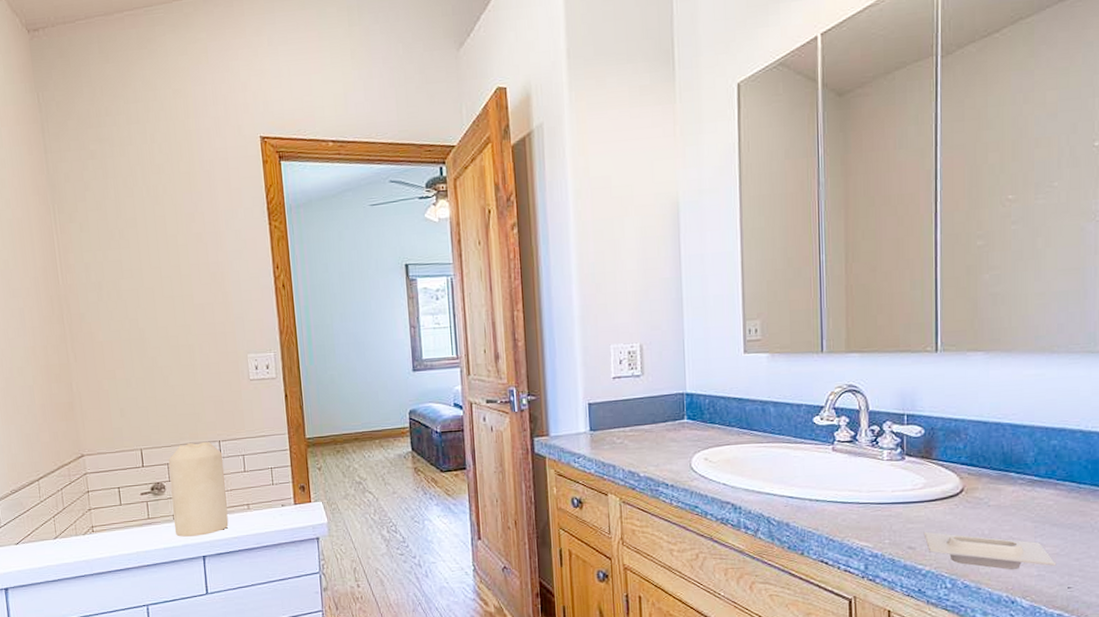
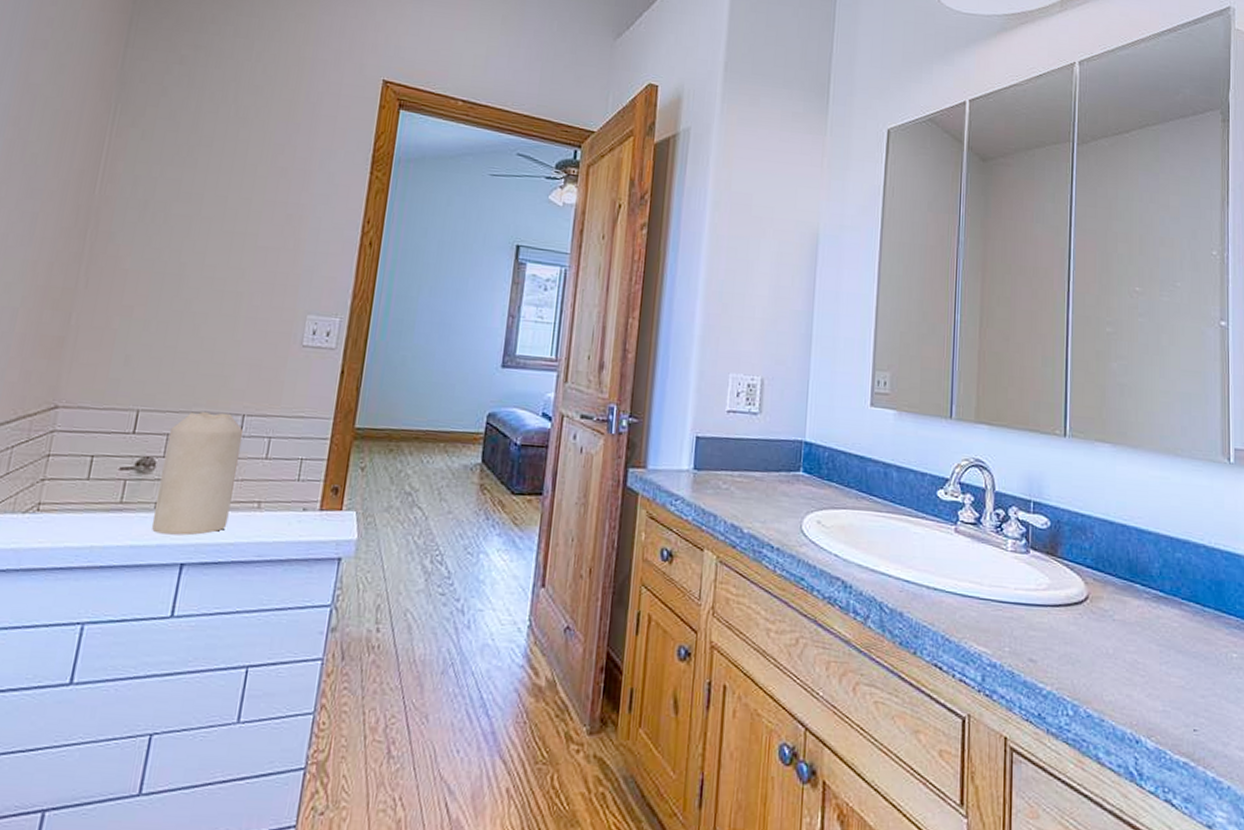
soap dish: present [923,531,1057,570] -> none [1045,642,1182,702]

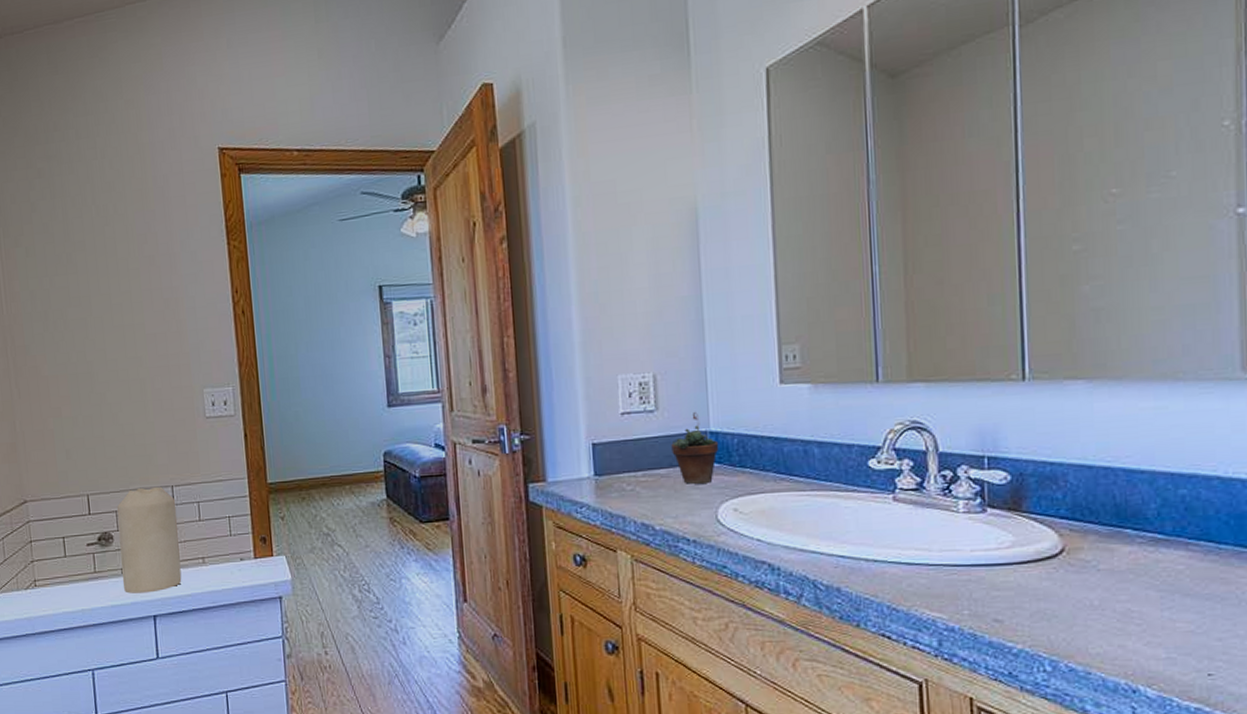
succulent plant: none [768,420,812,492] -> present [671,411,719,484]

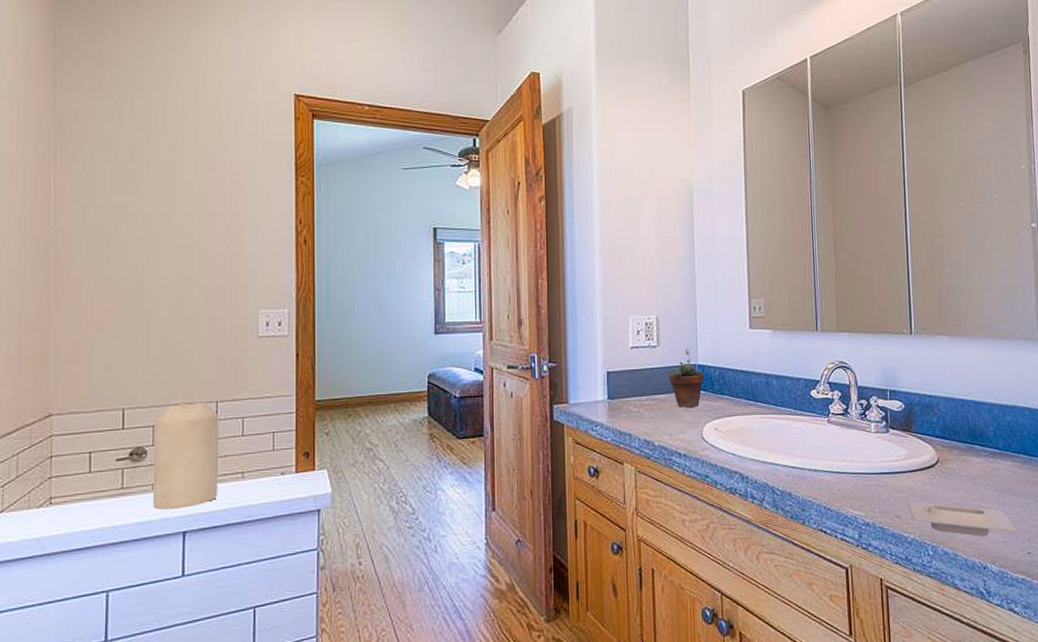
soap dish: none [1013,600,1192,651] -> present [907,500,1018,537]

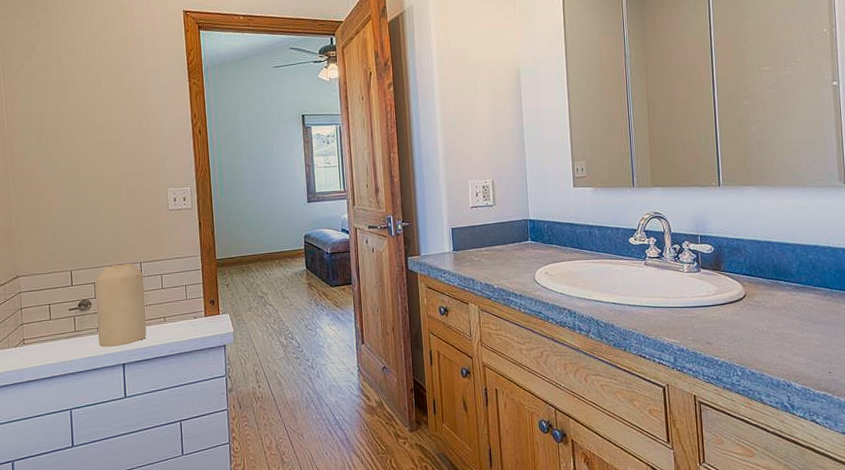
succulent plant: present [669,348,705,407] -> none [504,206,536,256]
soap dish: present [907,500,1018,537] -> none [717,329,819,360]

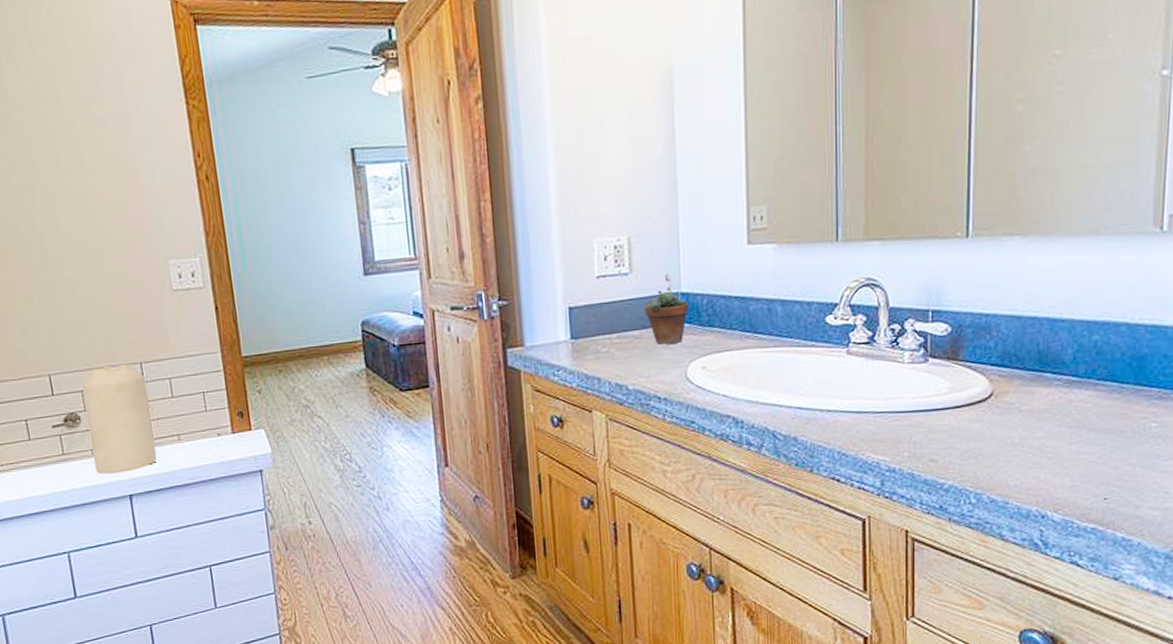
succulent plant: none [504,206,536,256] -> present [644,273,690,344]

